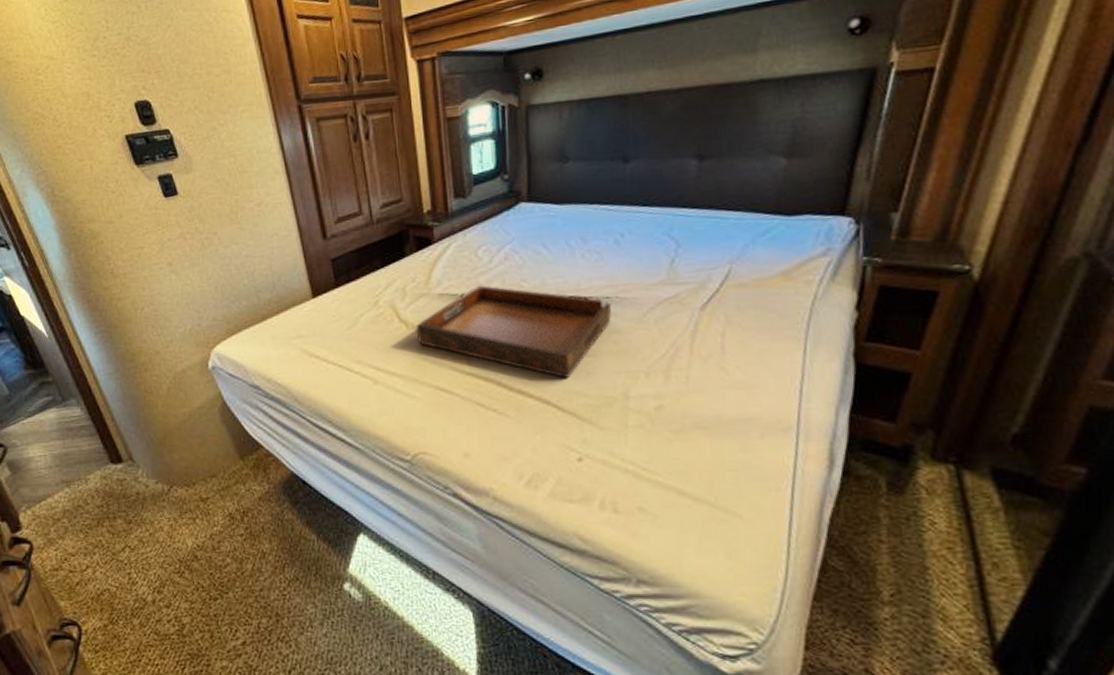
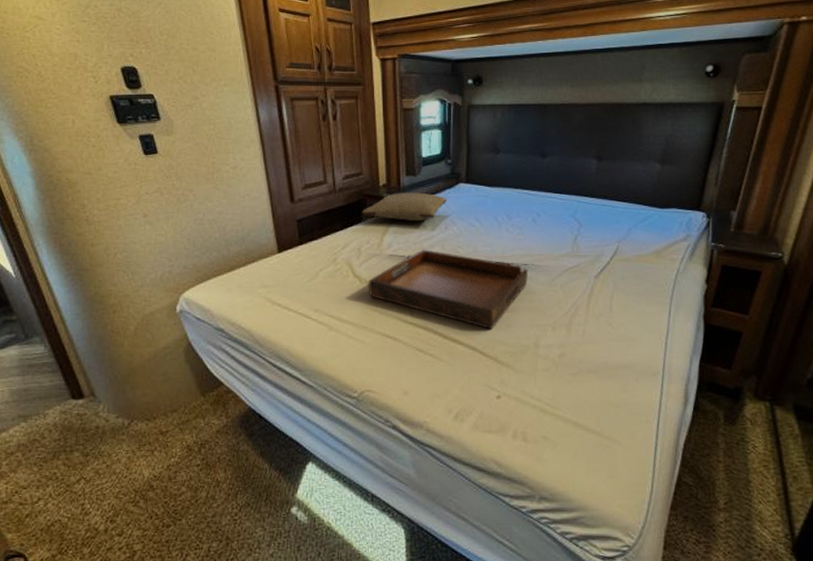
pillow: none [405,217,505,253] -> present [362,192,447,222]

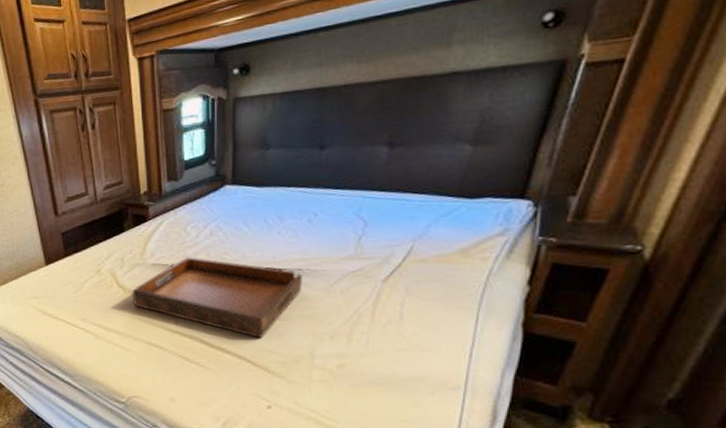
pillow: present [362,192,447,222] -> none [124,198,211,229]

